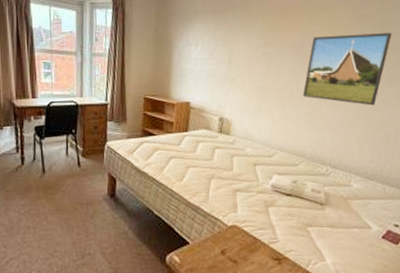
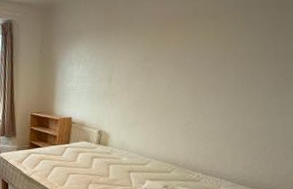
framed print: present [303,33,392,106] -> none [180,39,284,116]

